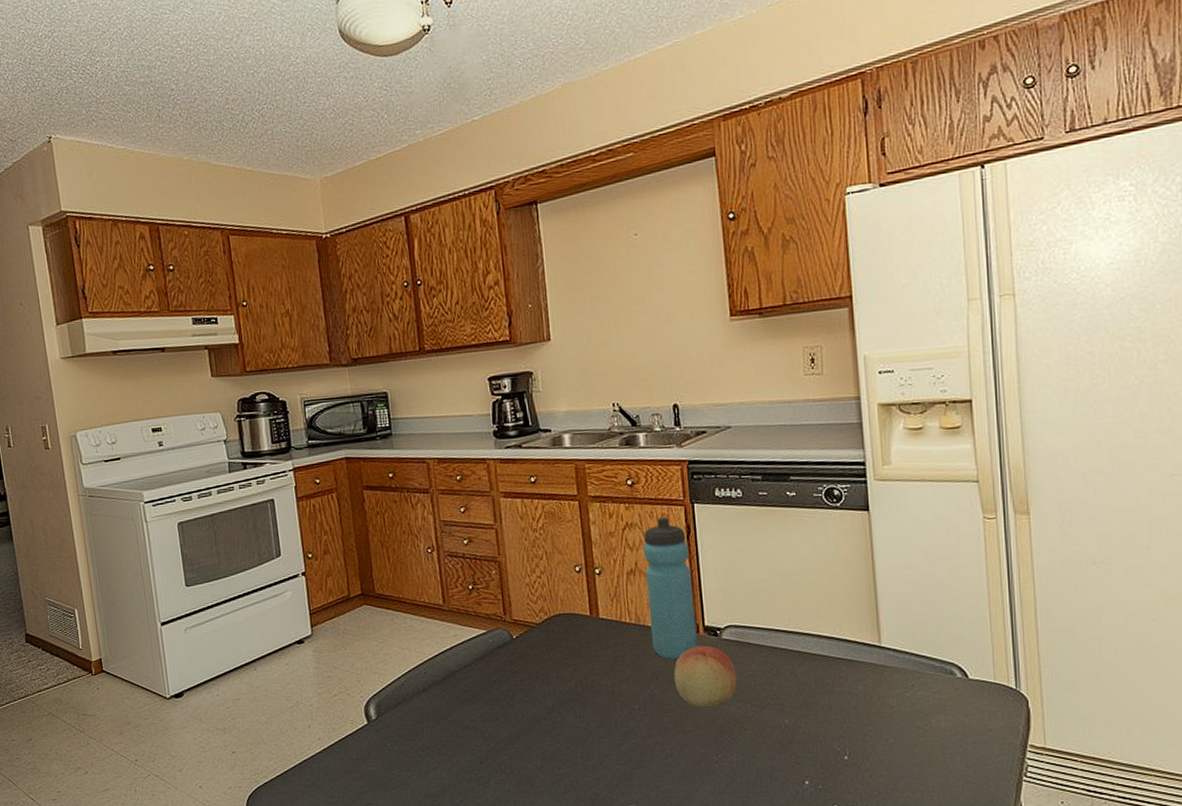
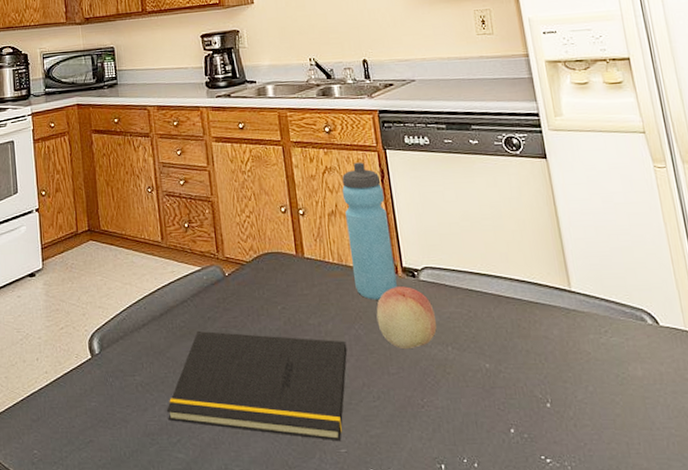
notepad: none [448,694,641,798] -> present [166,330,348,442]

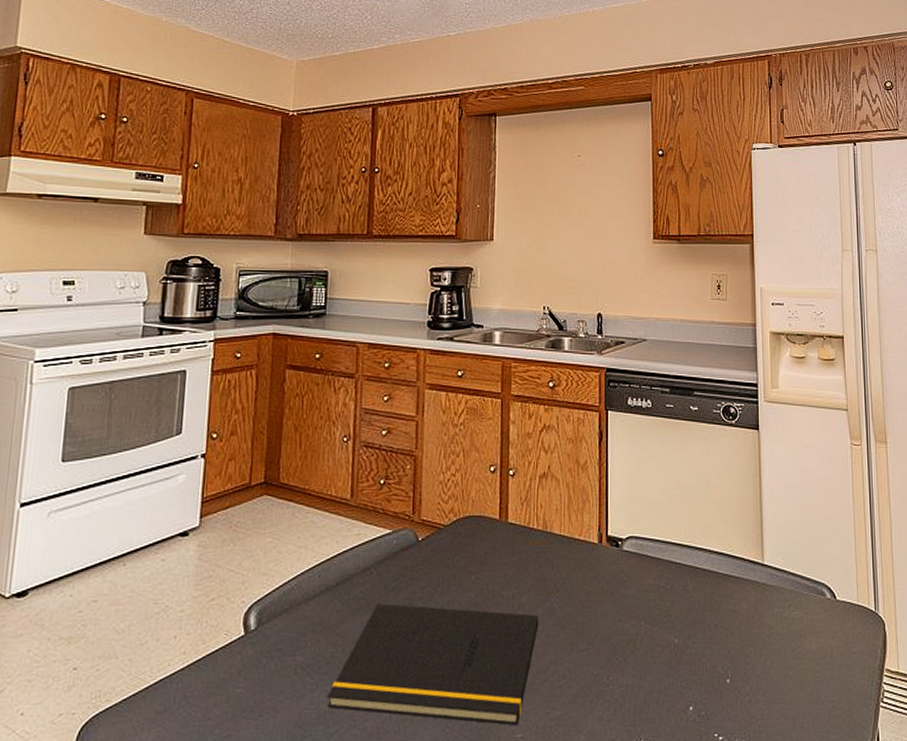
water bottle: present [342,162,397,300] -> none [556,422,600,571]
fruit: present [376,286,437,350] -> none [574,557,632,624]

